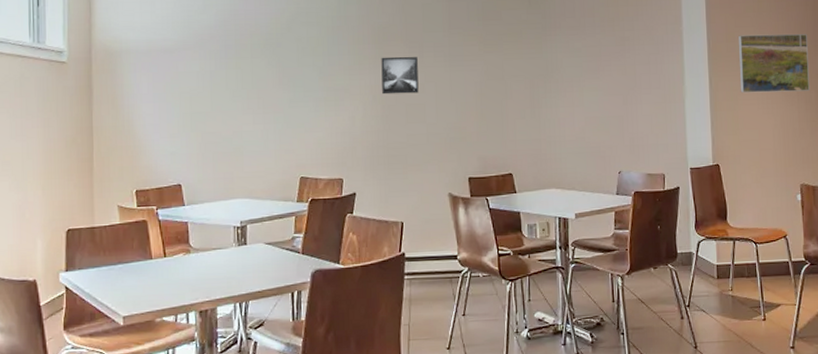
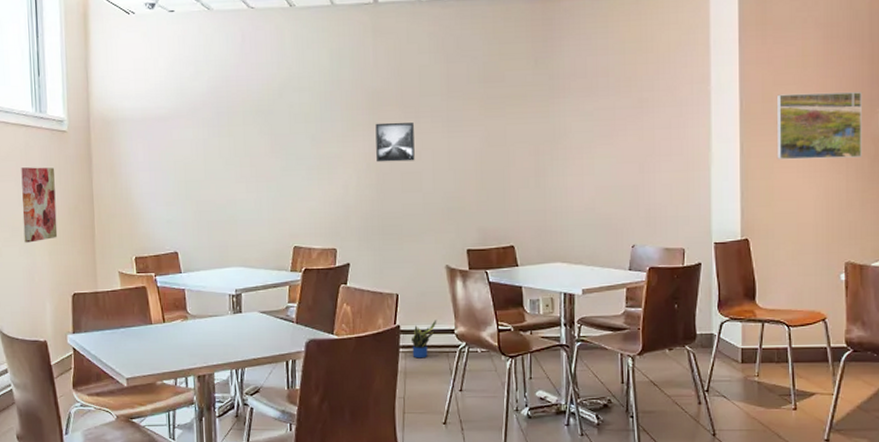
wall art: none [14,98,53,177] -> present [21,167,58,243]
potted plant: none [415,246,441,285] -> present [410,320,437,359]

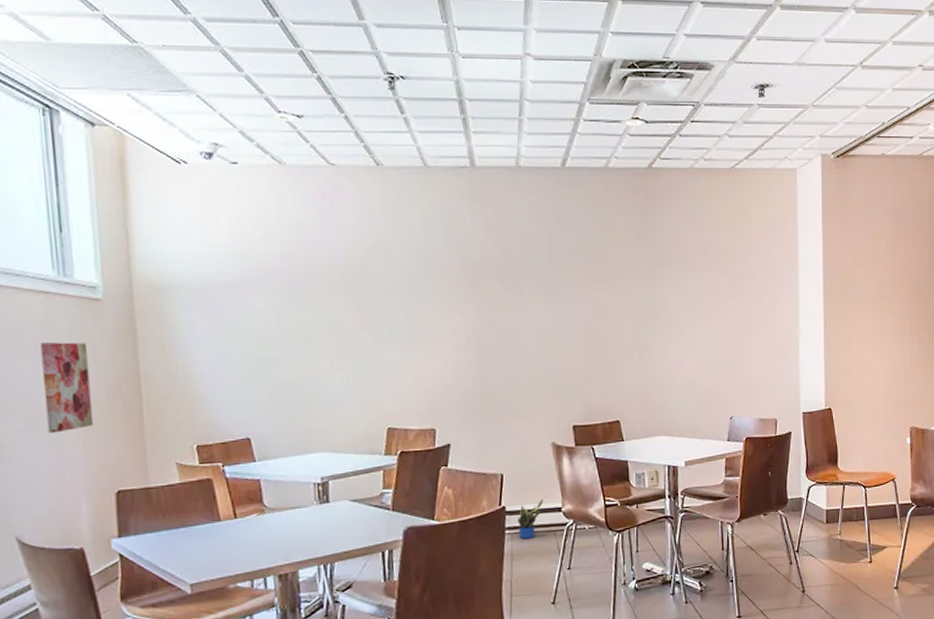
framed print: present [375,122,415,162] -> none [475,294,518,337]
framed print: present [776,92,862,160] -> none [854,272,923,335]

